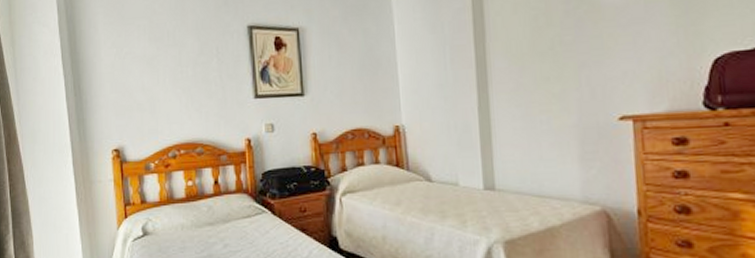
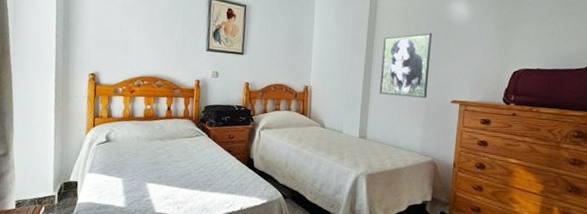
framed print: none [500,22,580,123] -> present [380,32,432,98]

